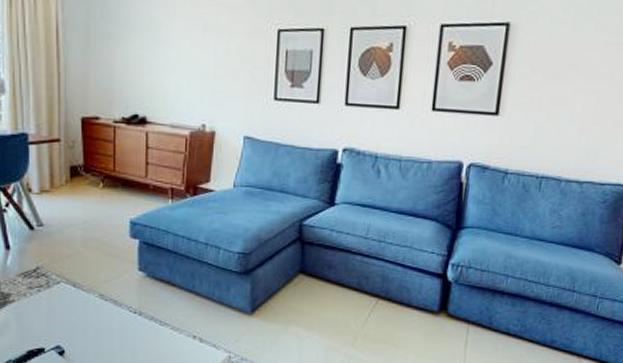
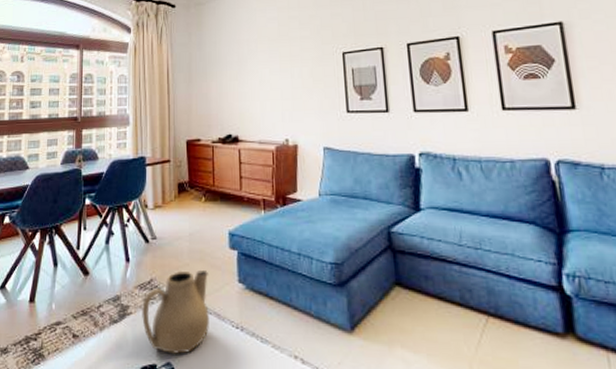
teapot: none [27,258,105,338] -> present [142,270,209,354]

